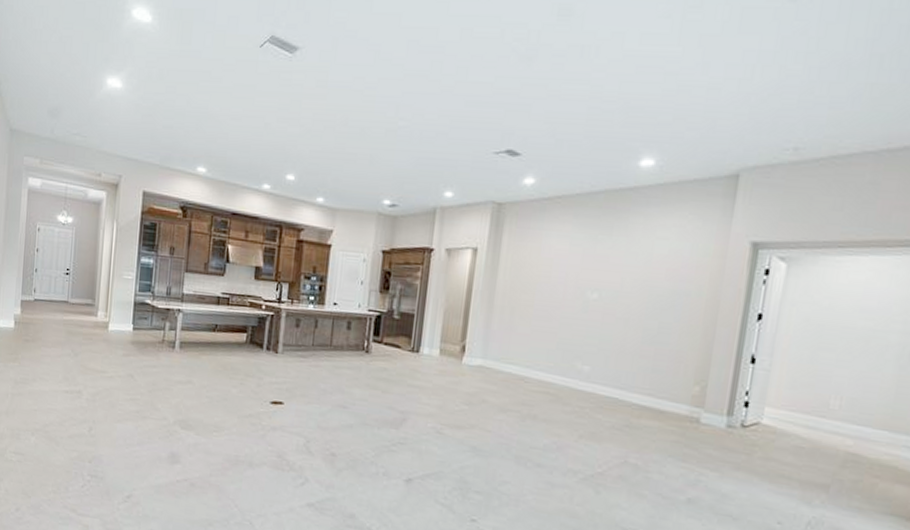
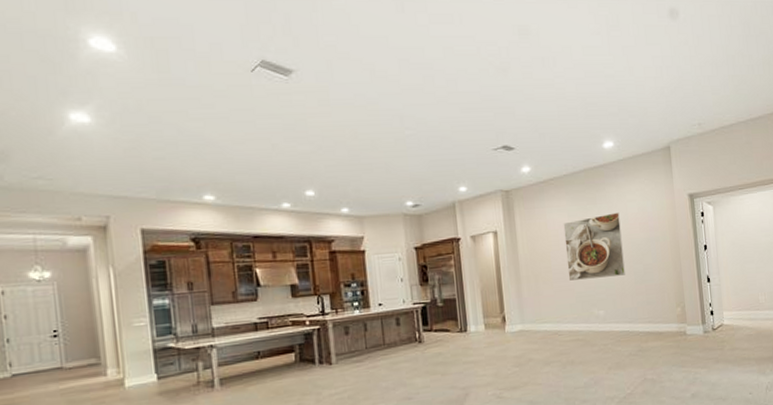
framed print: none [553,250,641,330] -> present [563,212,625,281]

